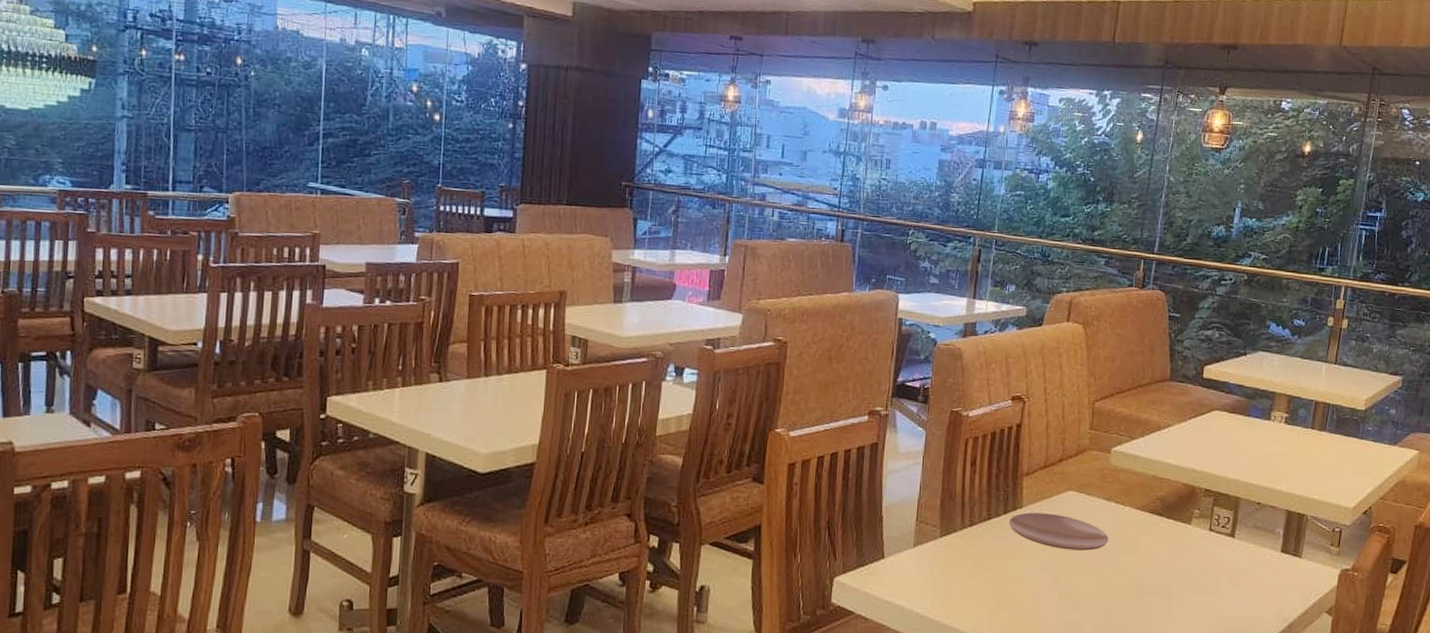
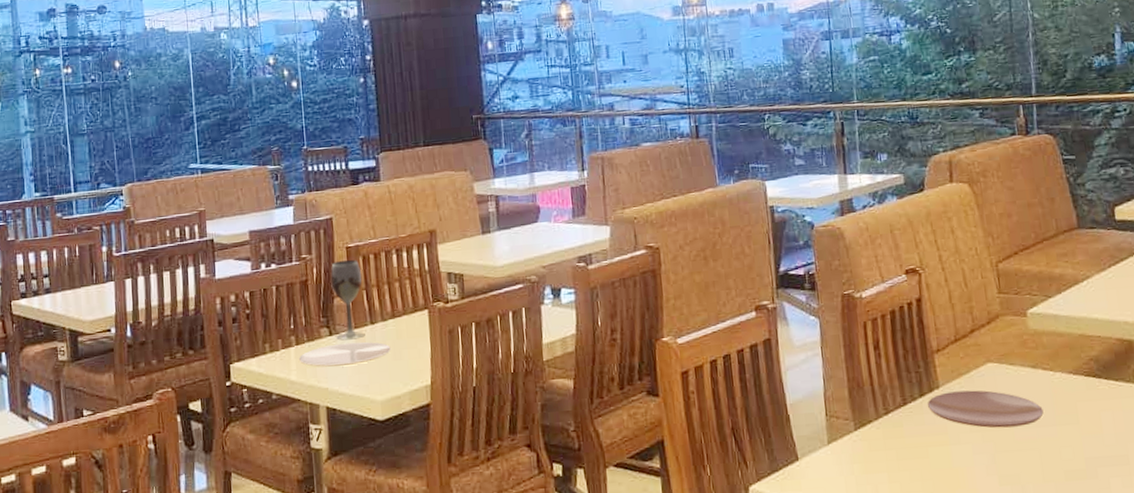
plate: none [402,391,502,415] -> present [298,341,391,368]
wine glass: none [446,307,483,389] -> present [330,259,365,341]

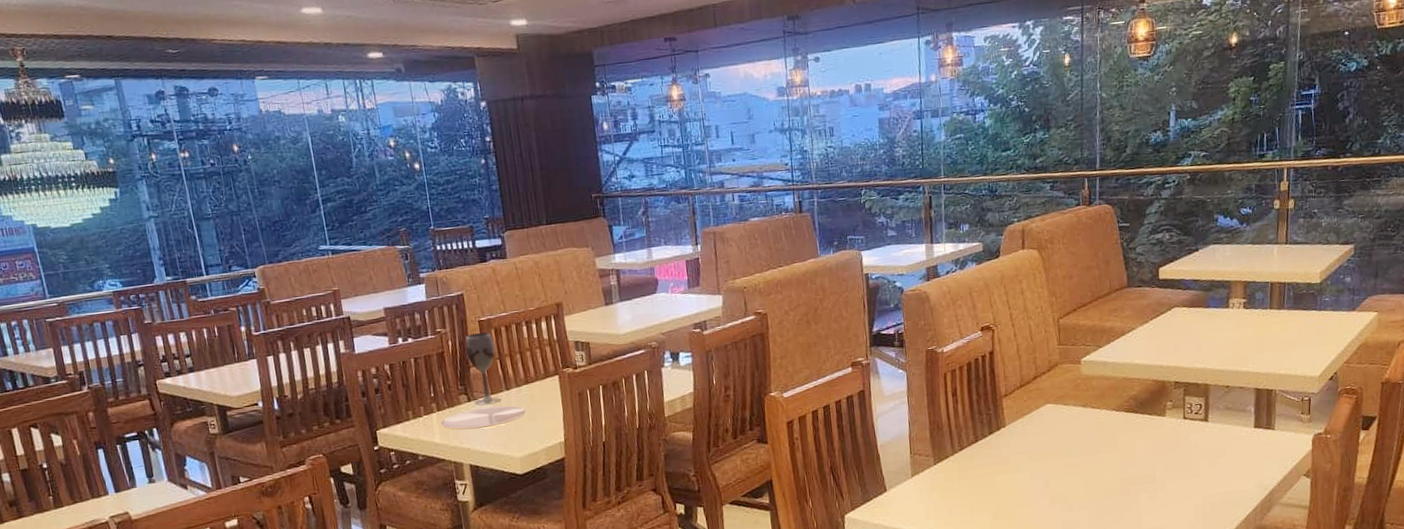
plate: present [928,390,1044,428] -> none [996,427,1090,458]

